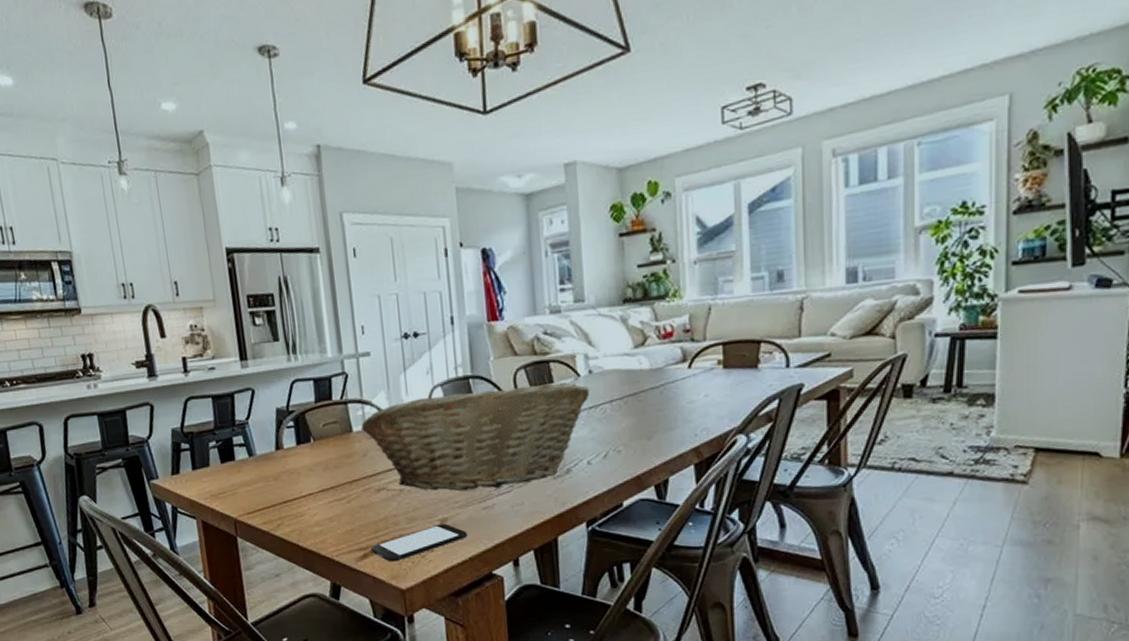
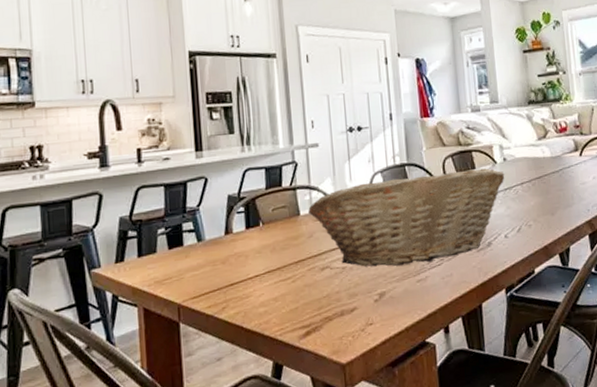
smartphone: present [371,523,468,562] -> none [313,297,404,338]

